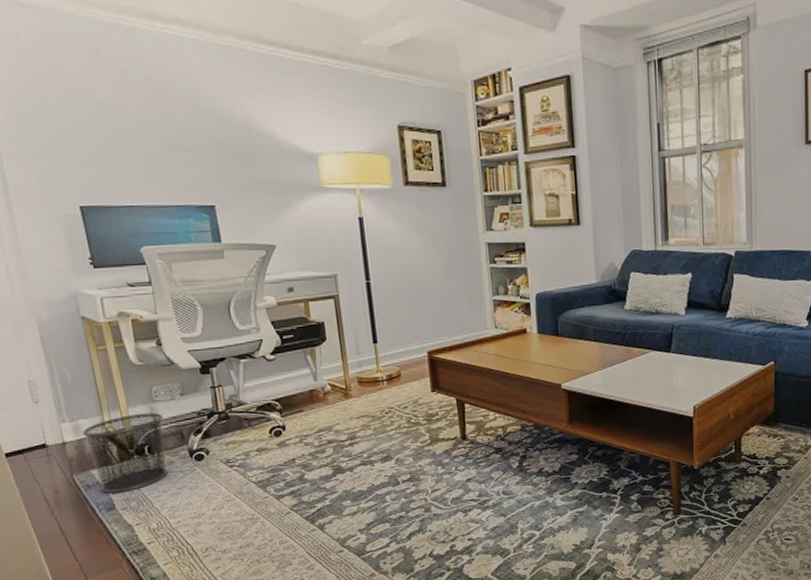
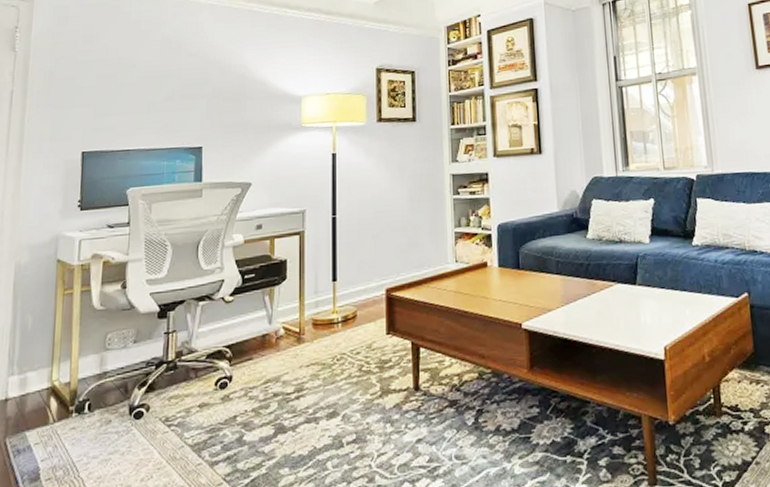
waste bin: present [82,412,169,494] -> none [27,363,113,460]

